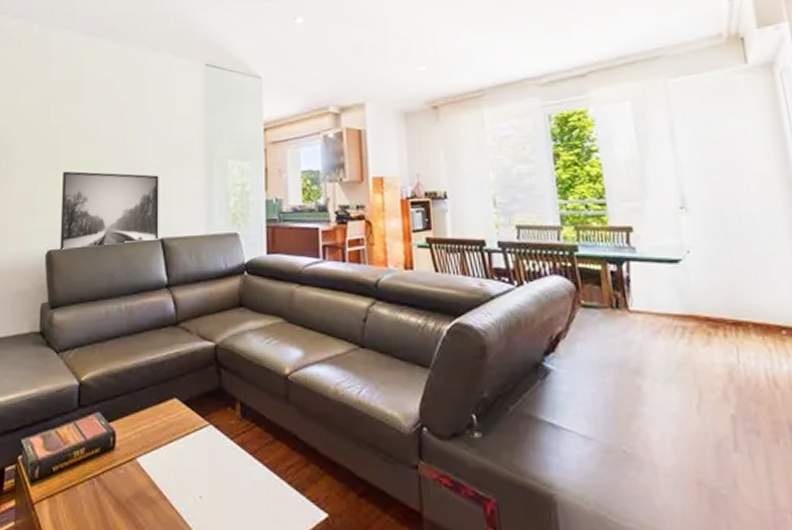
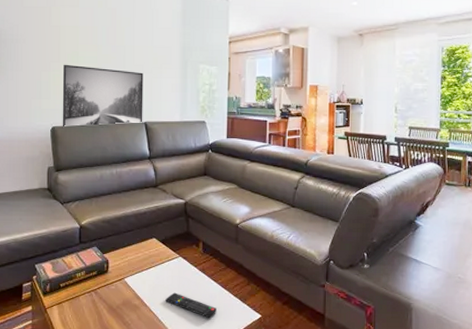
remote control: none [192,479,264,520] -> present [165,292,216,319]

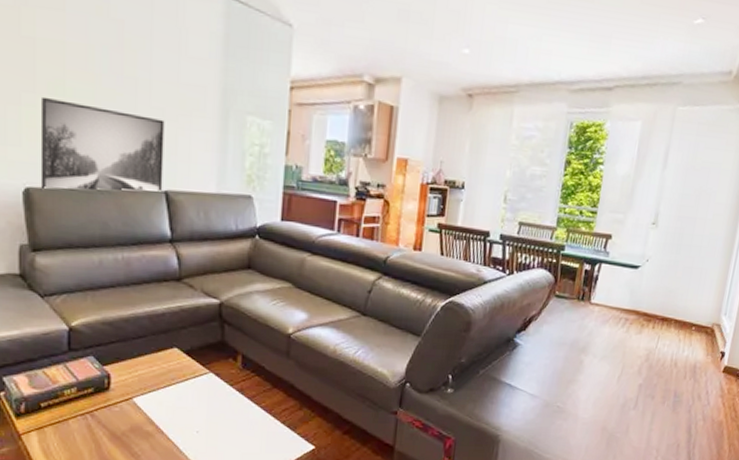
remote control: present [165,292,216,319] -> none [189,417,257,450]

